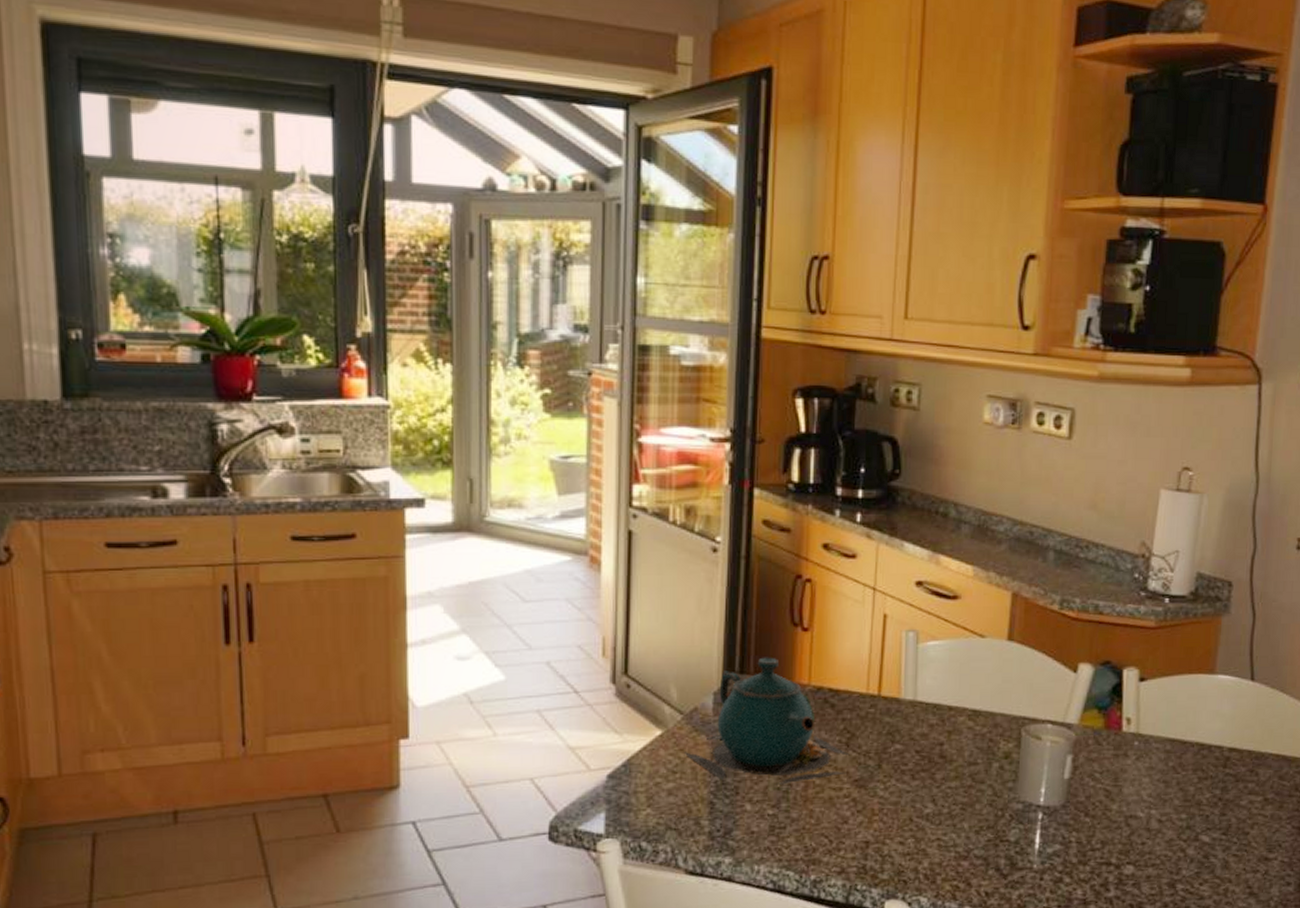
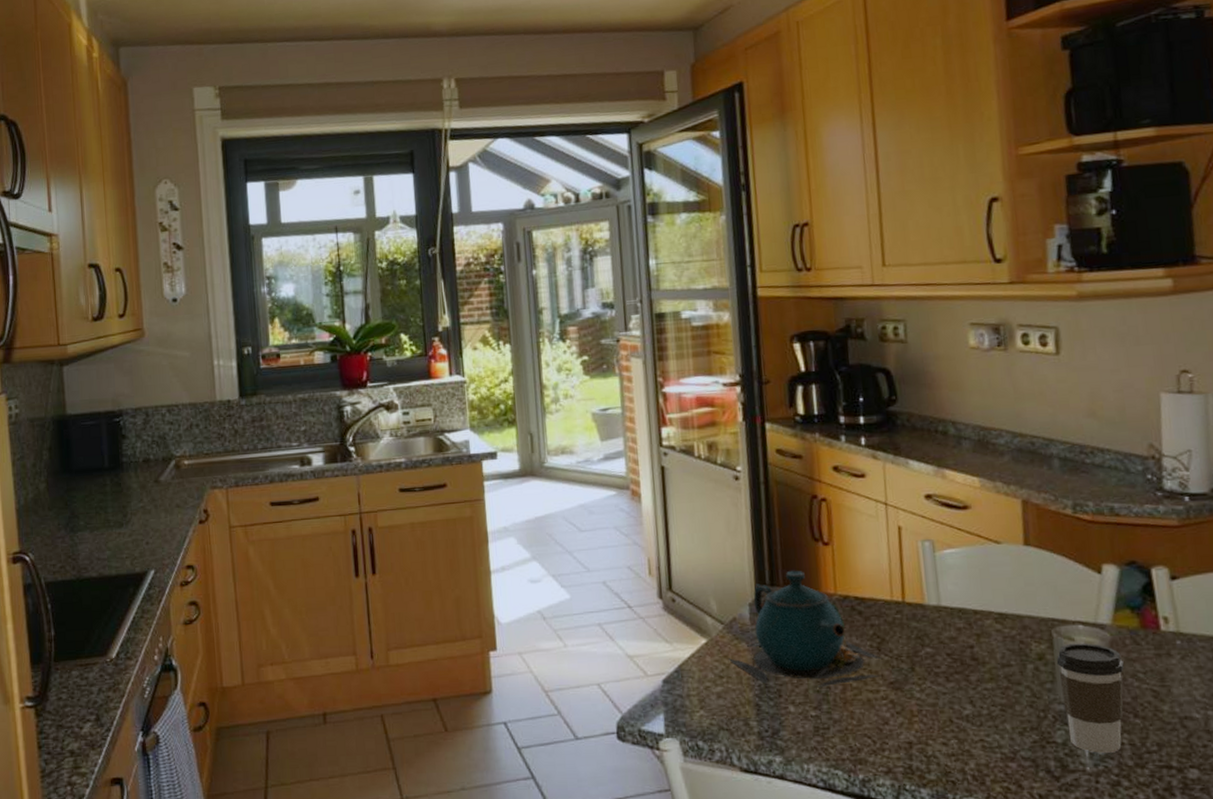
coffee cup: none [1021,742,1083,851] -> present [1056,643,1124,753]

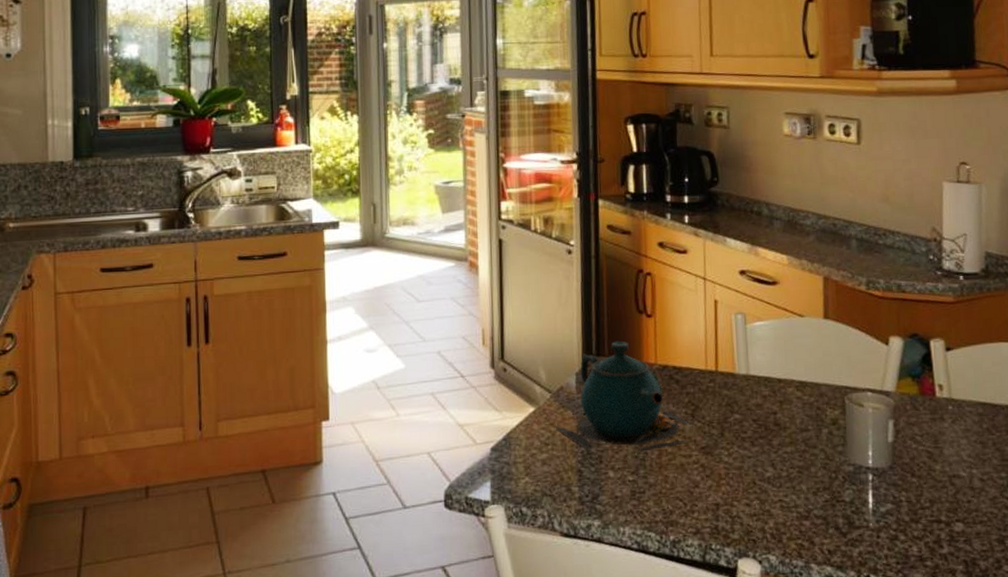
coffee cup: present [1056,643,1124,753] -> none [847,408,905,510]

